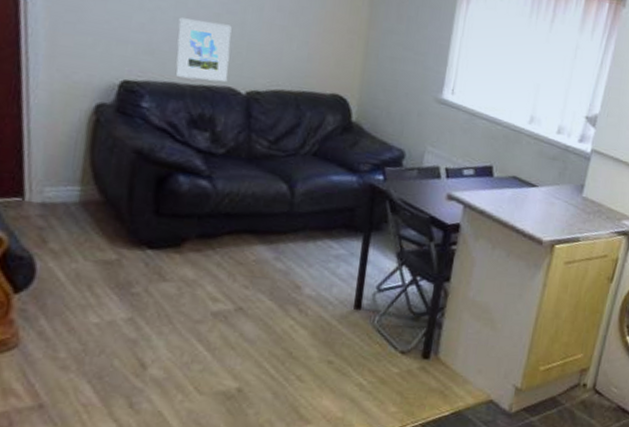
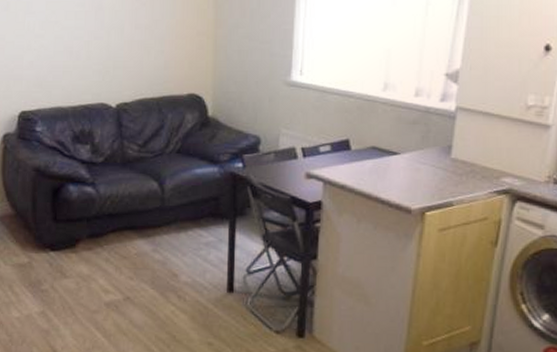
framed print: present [175,17,232,82] -> none [58,49,100,101]

